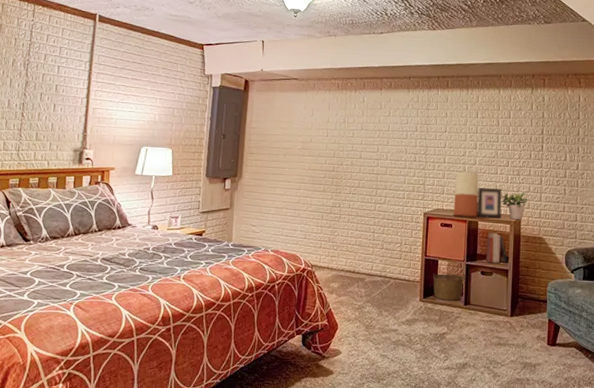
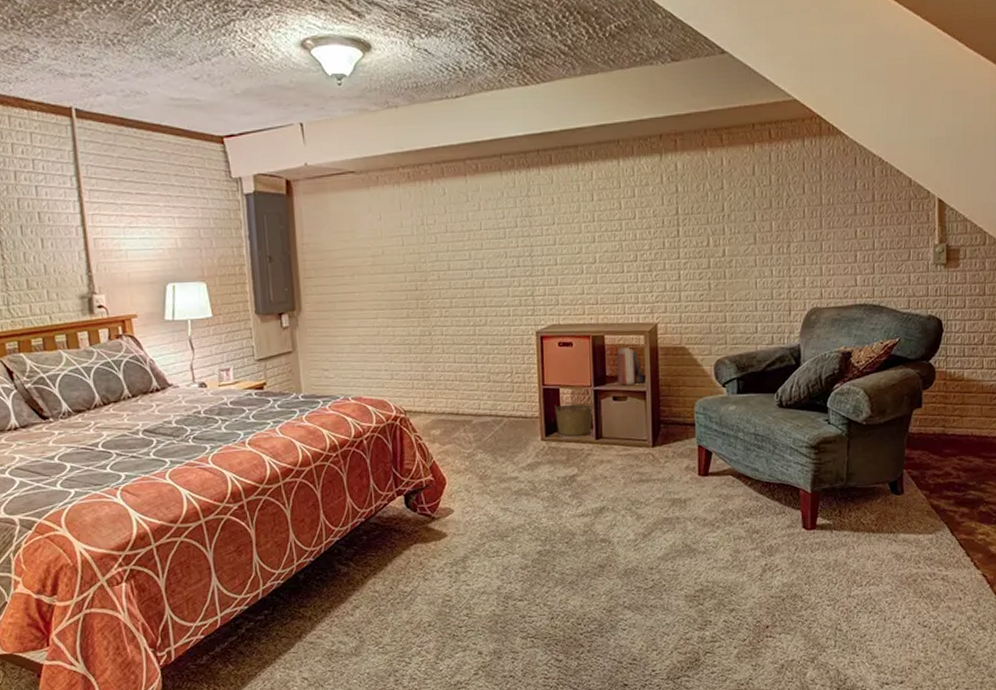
vase: present [453,171,479,218] -> none [572,273,603,332]
picture frame: present [477,188,502,219] -> none [601,291,633,331]
potted plant: present [501,192,528,220] -> none [631,293,665,329]

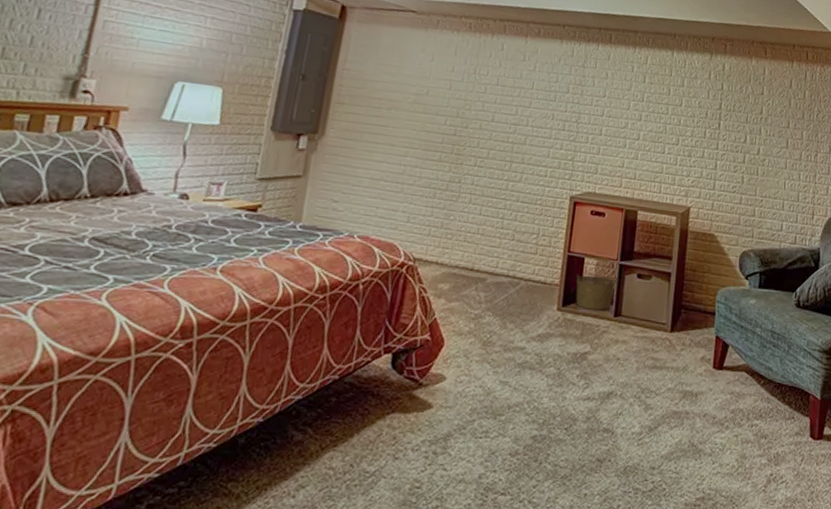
books: present [616,347,645,386] -> none [644,225,672,266]

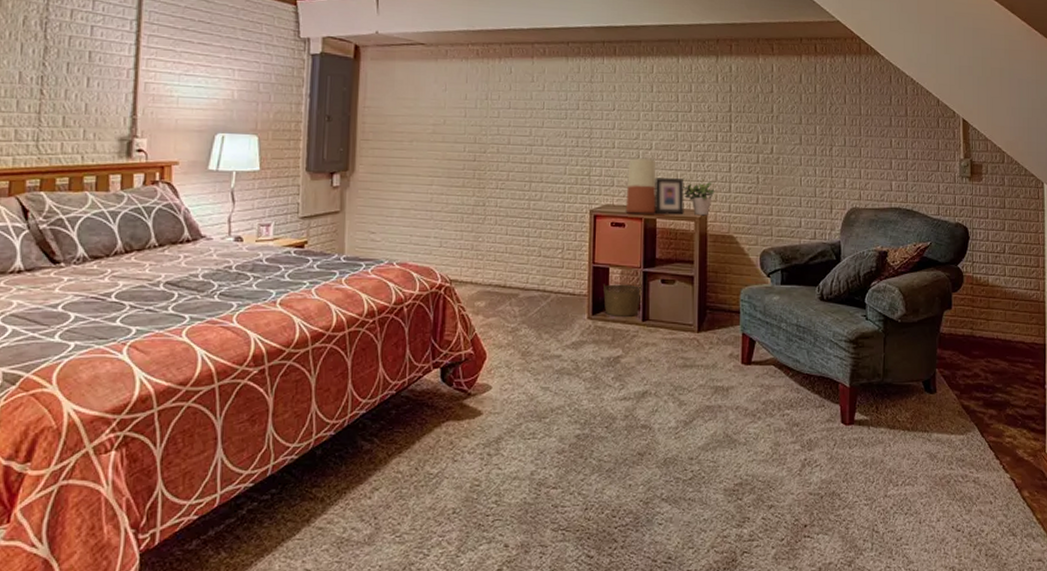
vase: none [607,147,642,206] -> present [625,158,656,214]
picture frame: none [637,169,669,209] -> present [654,178,684,215]
potted plant: none [667,177,700,212] -> present [683,182,715,216]

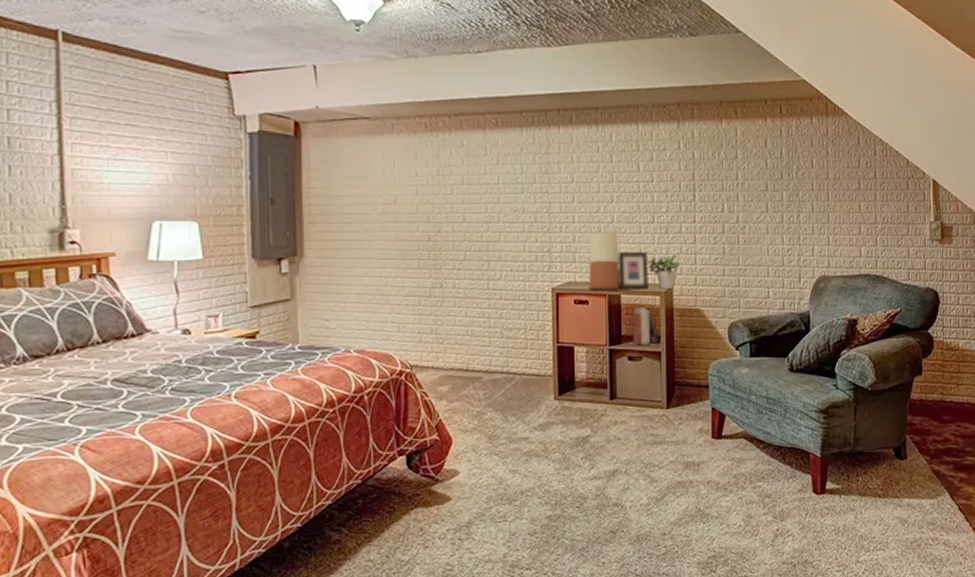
basket: present [602,284,642,316] -> none [568,362,609,396]
books: none [666,232,693,269] -> present [632,308,660,346]

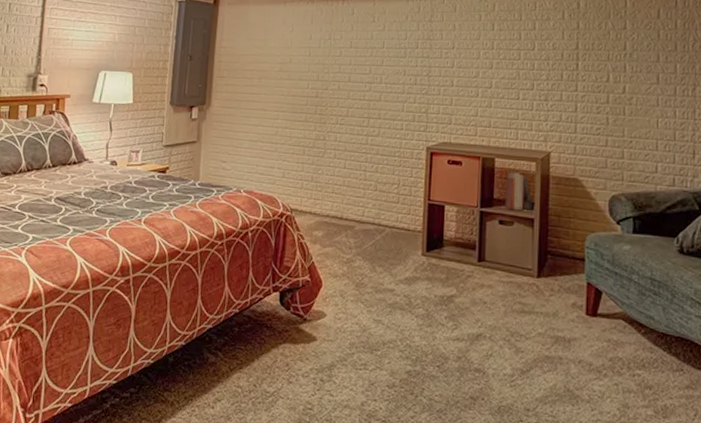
vase: present [588,233,620,290] -> none [463,97,496,154]
picture frame: present [618,252,649,290] -> none [493,116,525,155]
potted plant: present [647,255,680,290] -> none [524,122,559,157]

